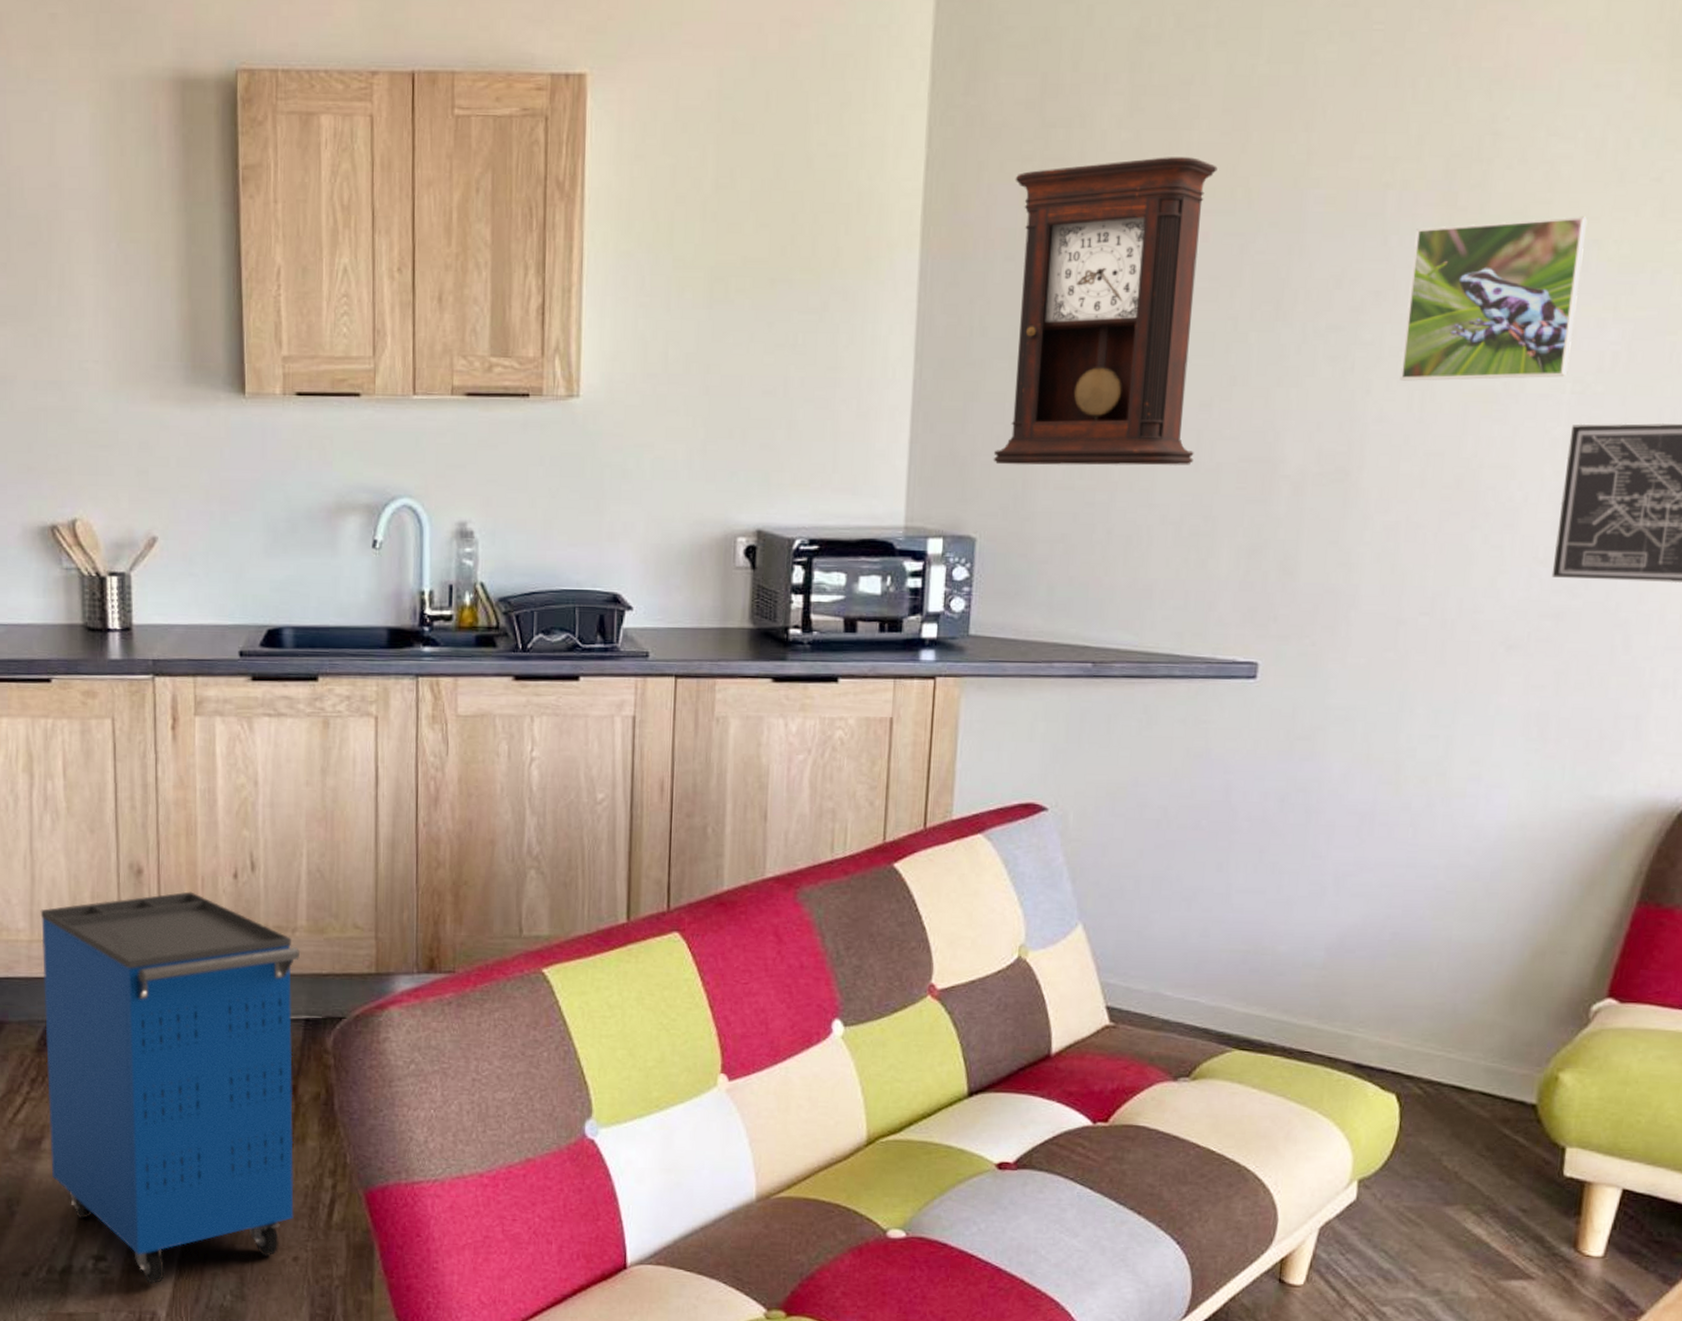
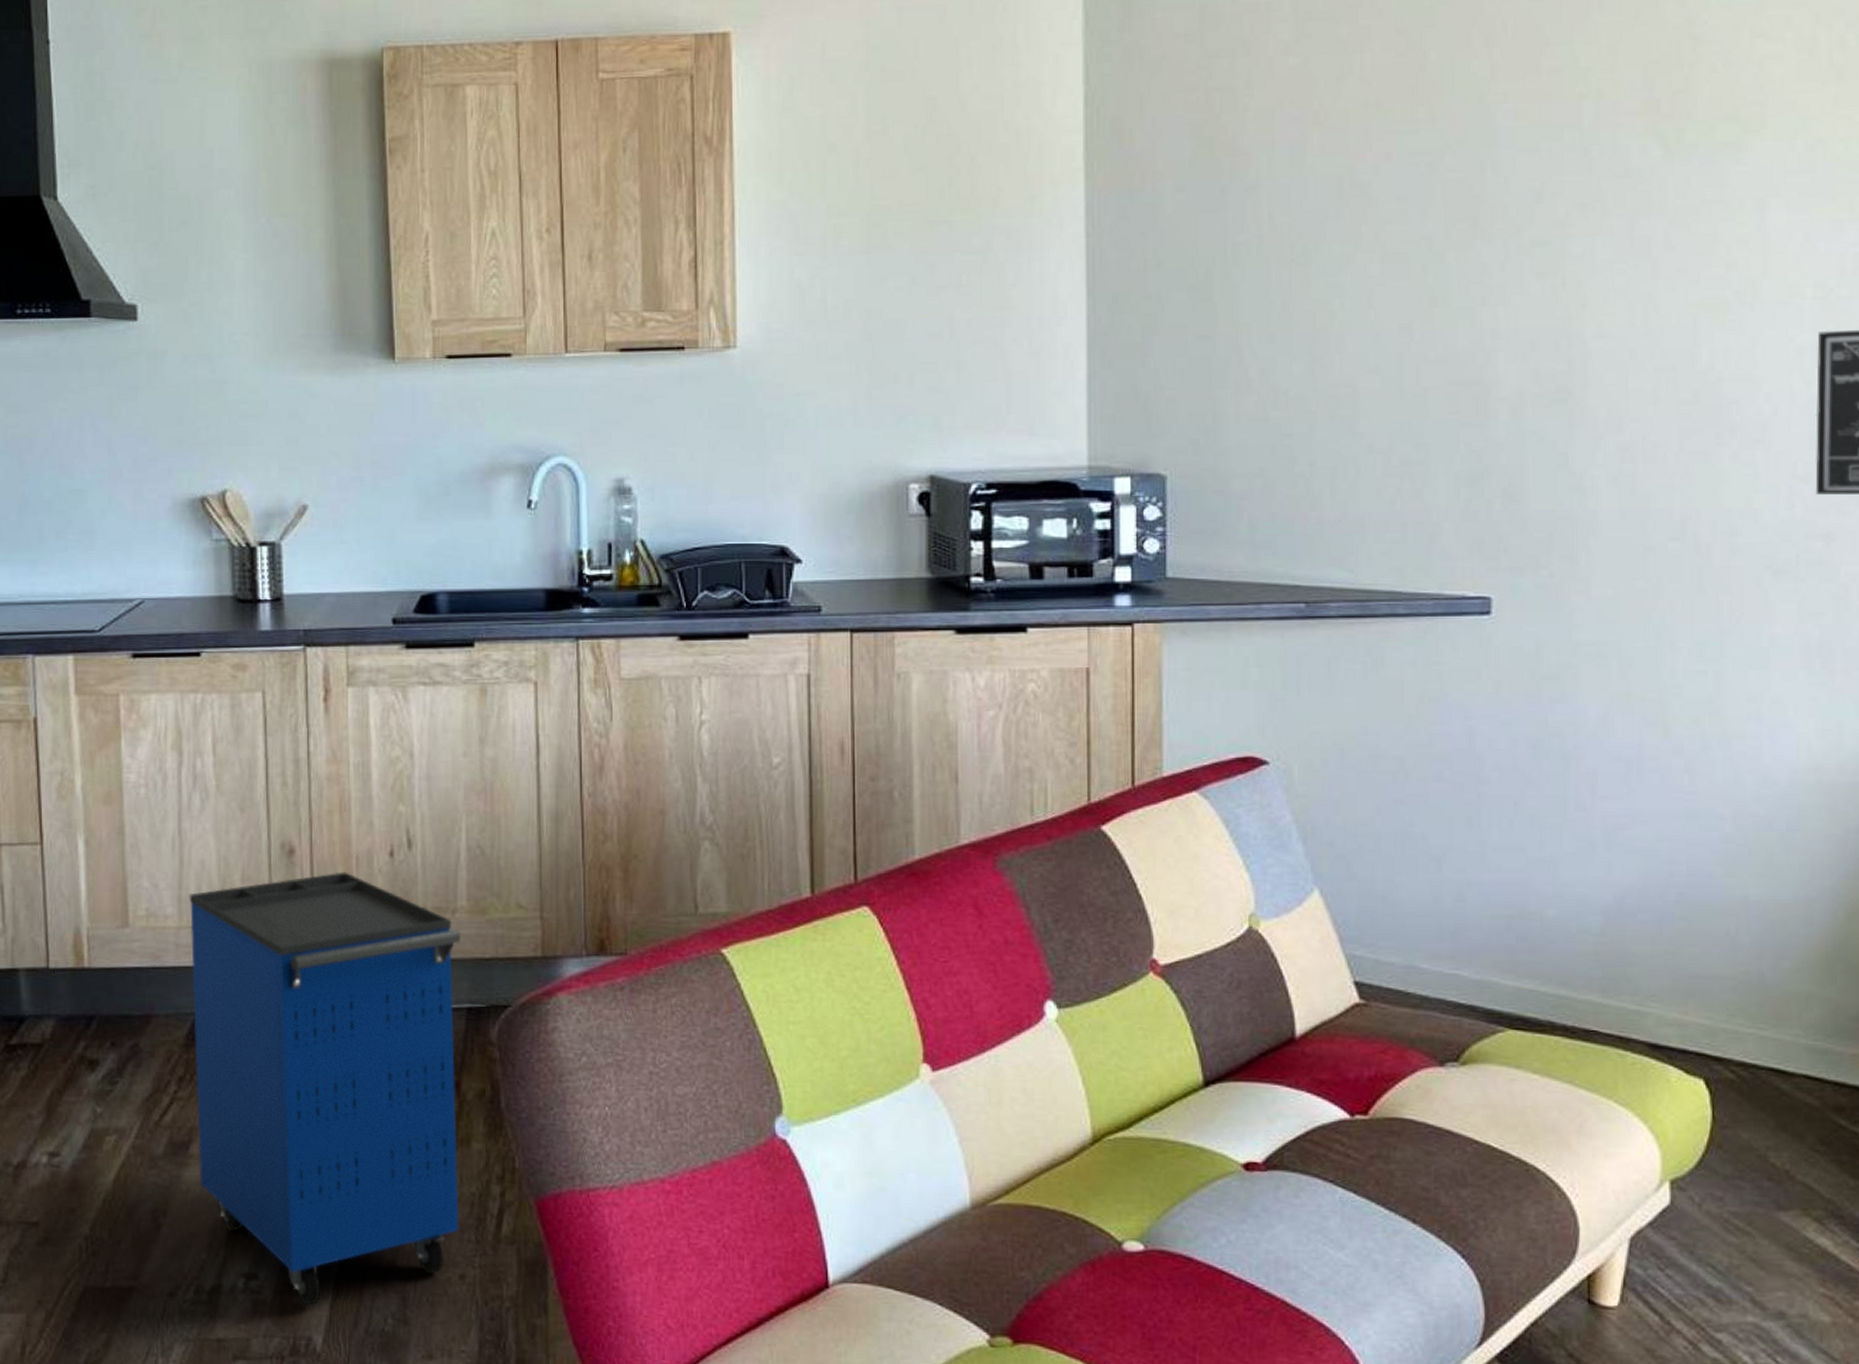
pendulum clock: present [993,157,1218,466] -> none [1178,79,1398,399]
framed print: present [1400,216,1588,381] -> none [1617,116,1808,294]

